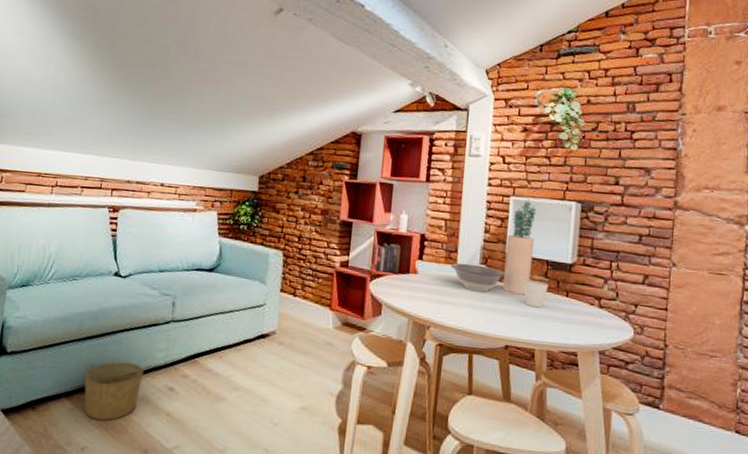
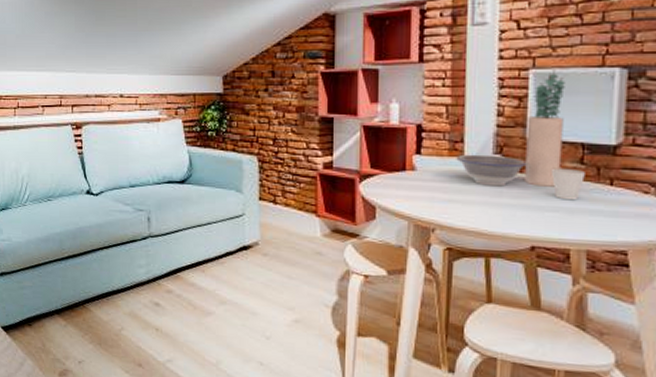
basket: present [84,361,144,421] -> none [72,279,128,337]
books: present [374,242,401,274] -> none [363,138,393,172]

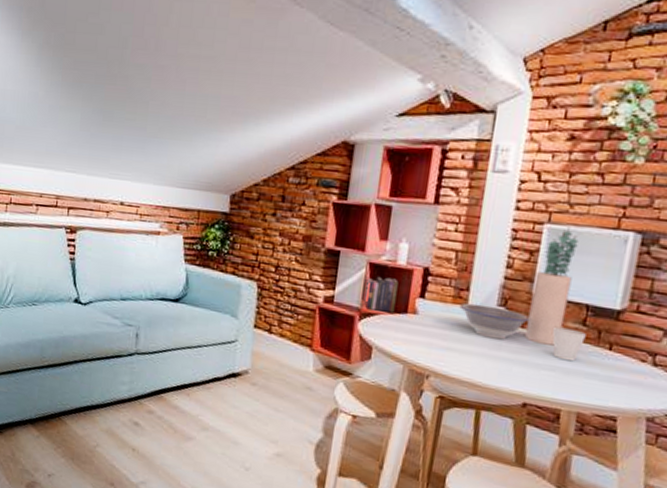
books: none [363,138,393,172] -> present [364,276,398,313]

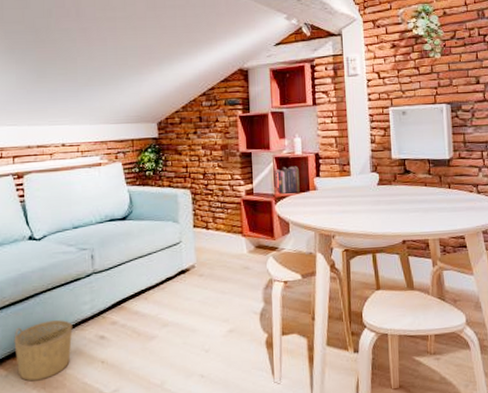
basket: none [48,391,108,451] -> present [14,320,73,382]
bowl: present [459,303,532,340] -> none [345,173,396,197]
vase: present [525,226,579,346] -> none [391,107,417,194]
cup: present [552,326,586,362] -> none [410,178,433,203]

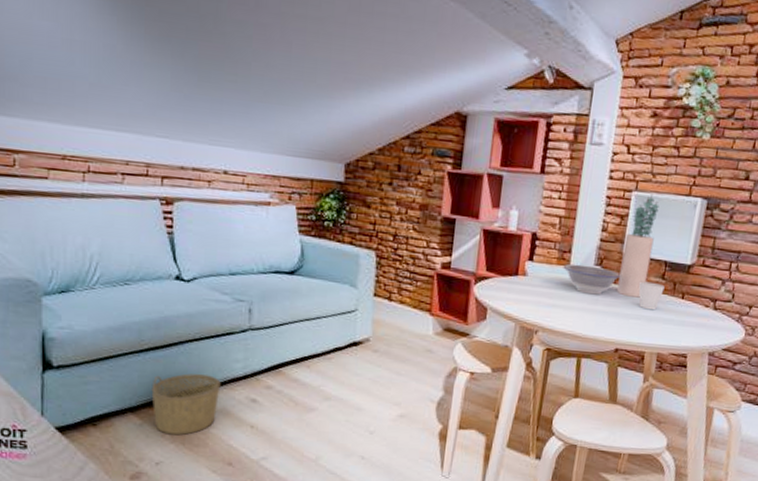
books: present [276,166,300,194] -> none [479,242,510,276]
bowl: none [345,173,396,197] -> present [563,263,622,295]
vase: none [391,107,417,194] -> present [617,194,659,298]
cup: none [410,178,433,203] -> present [638,281,665,311]

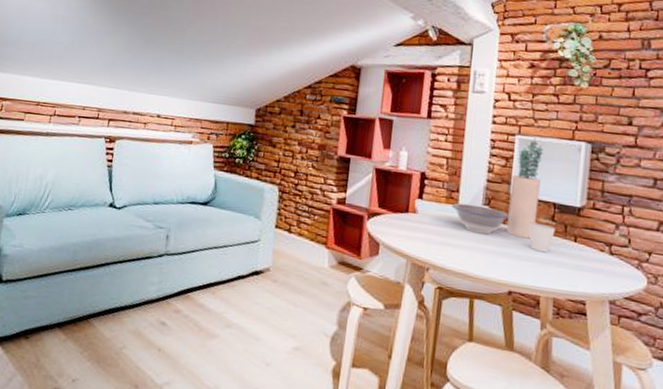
basket: present [151,373,221,436] -> none [76,293,137,354]

